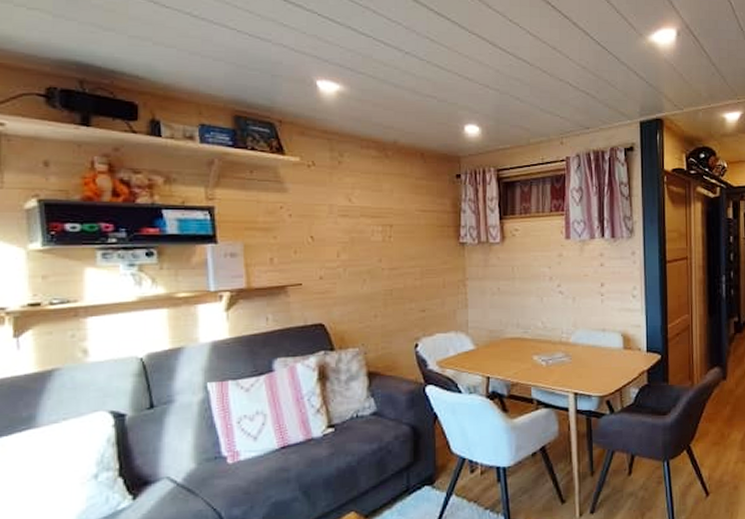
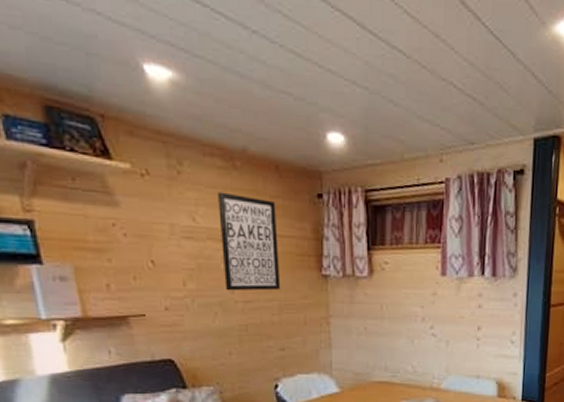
wall art: none [371,177,423,260] -> present [218,192,281,291]

